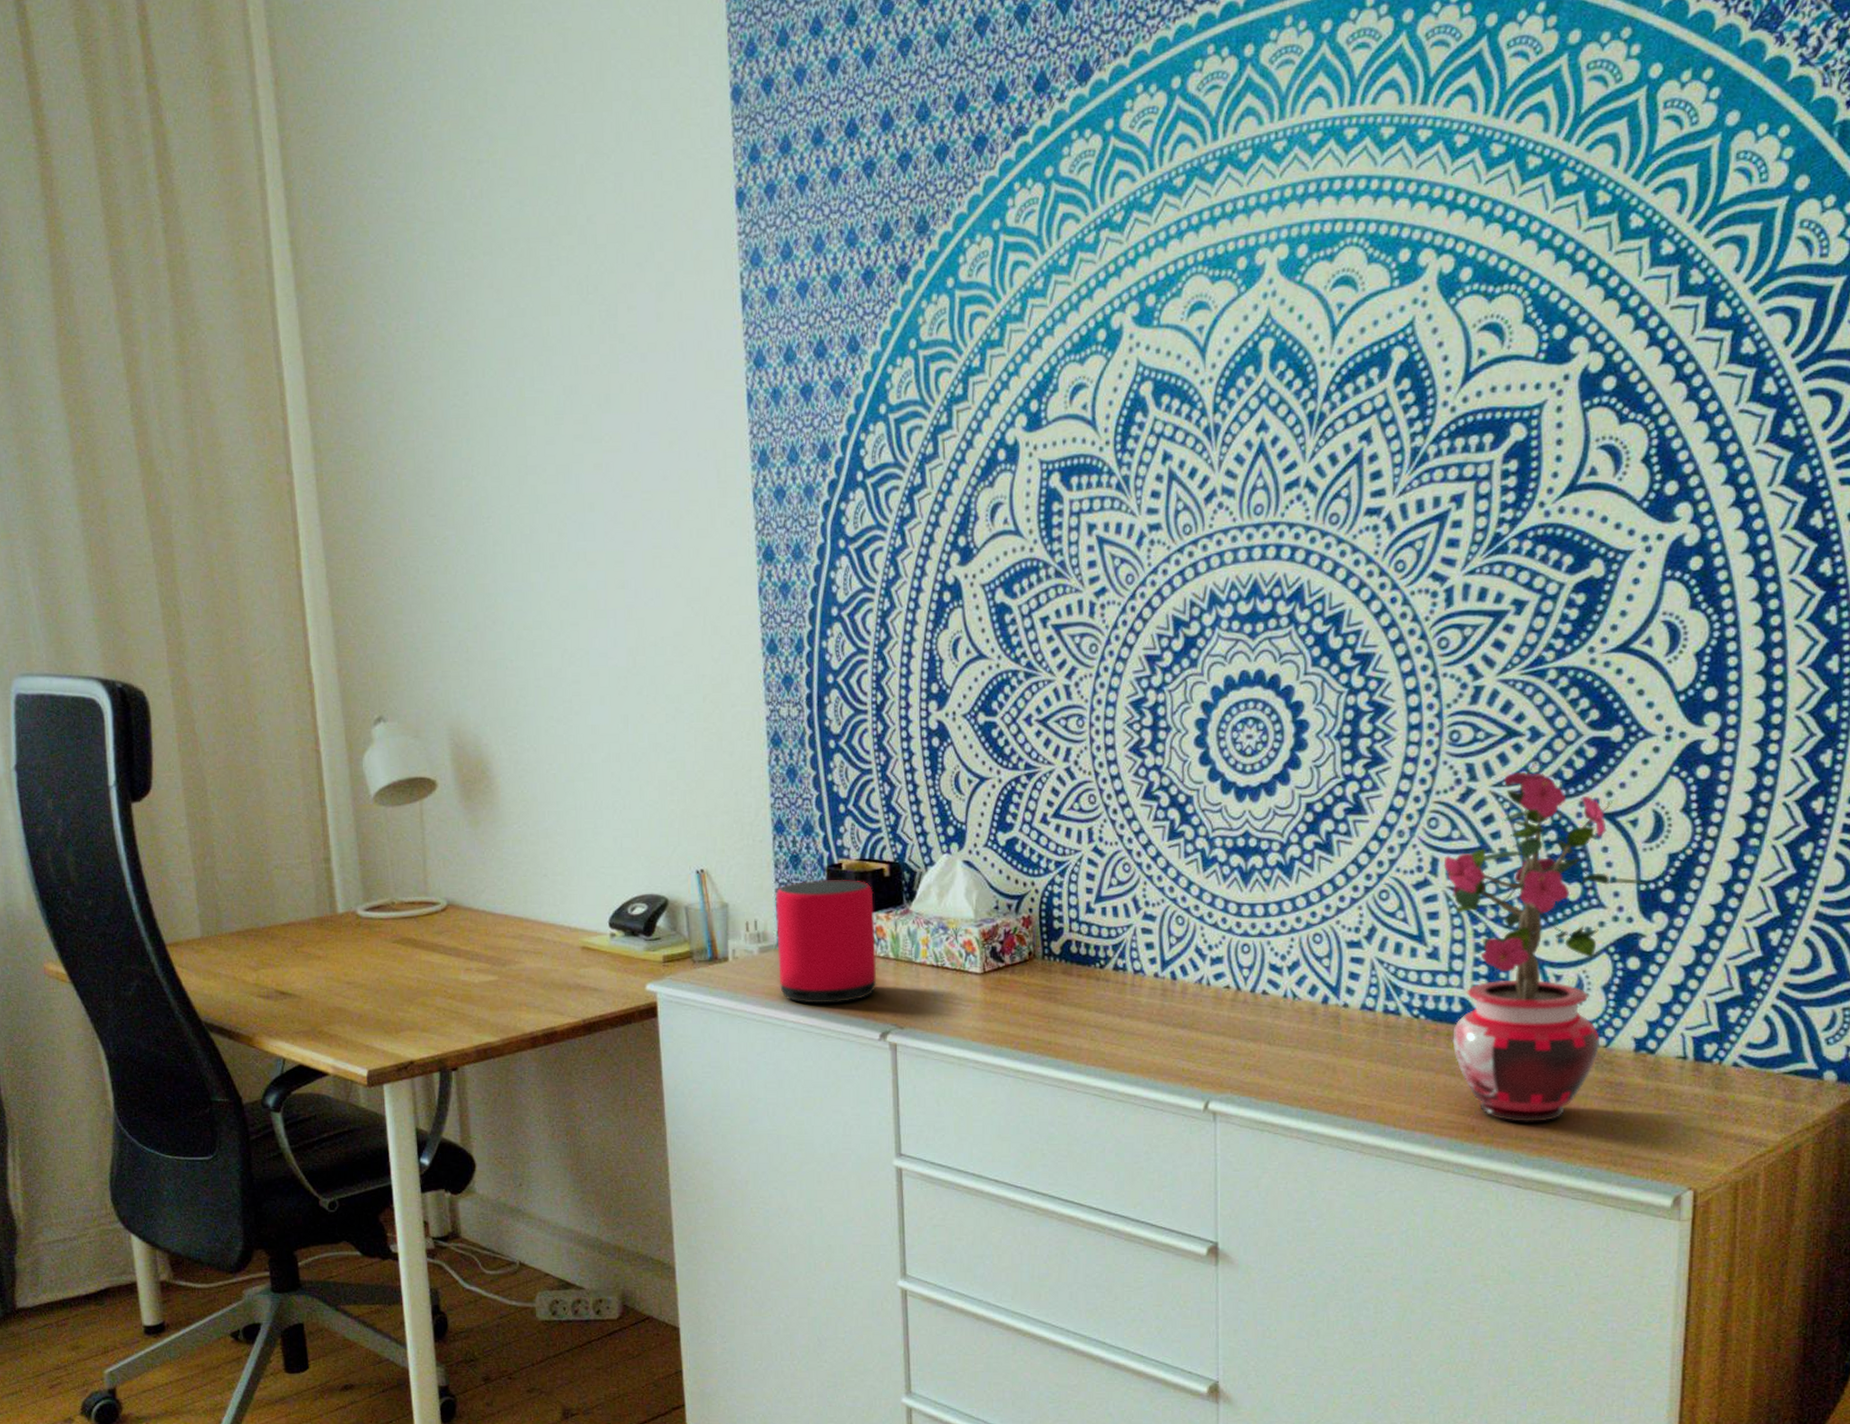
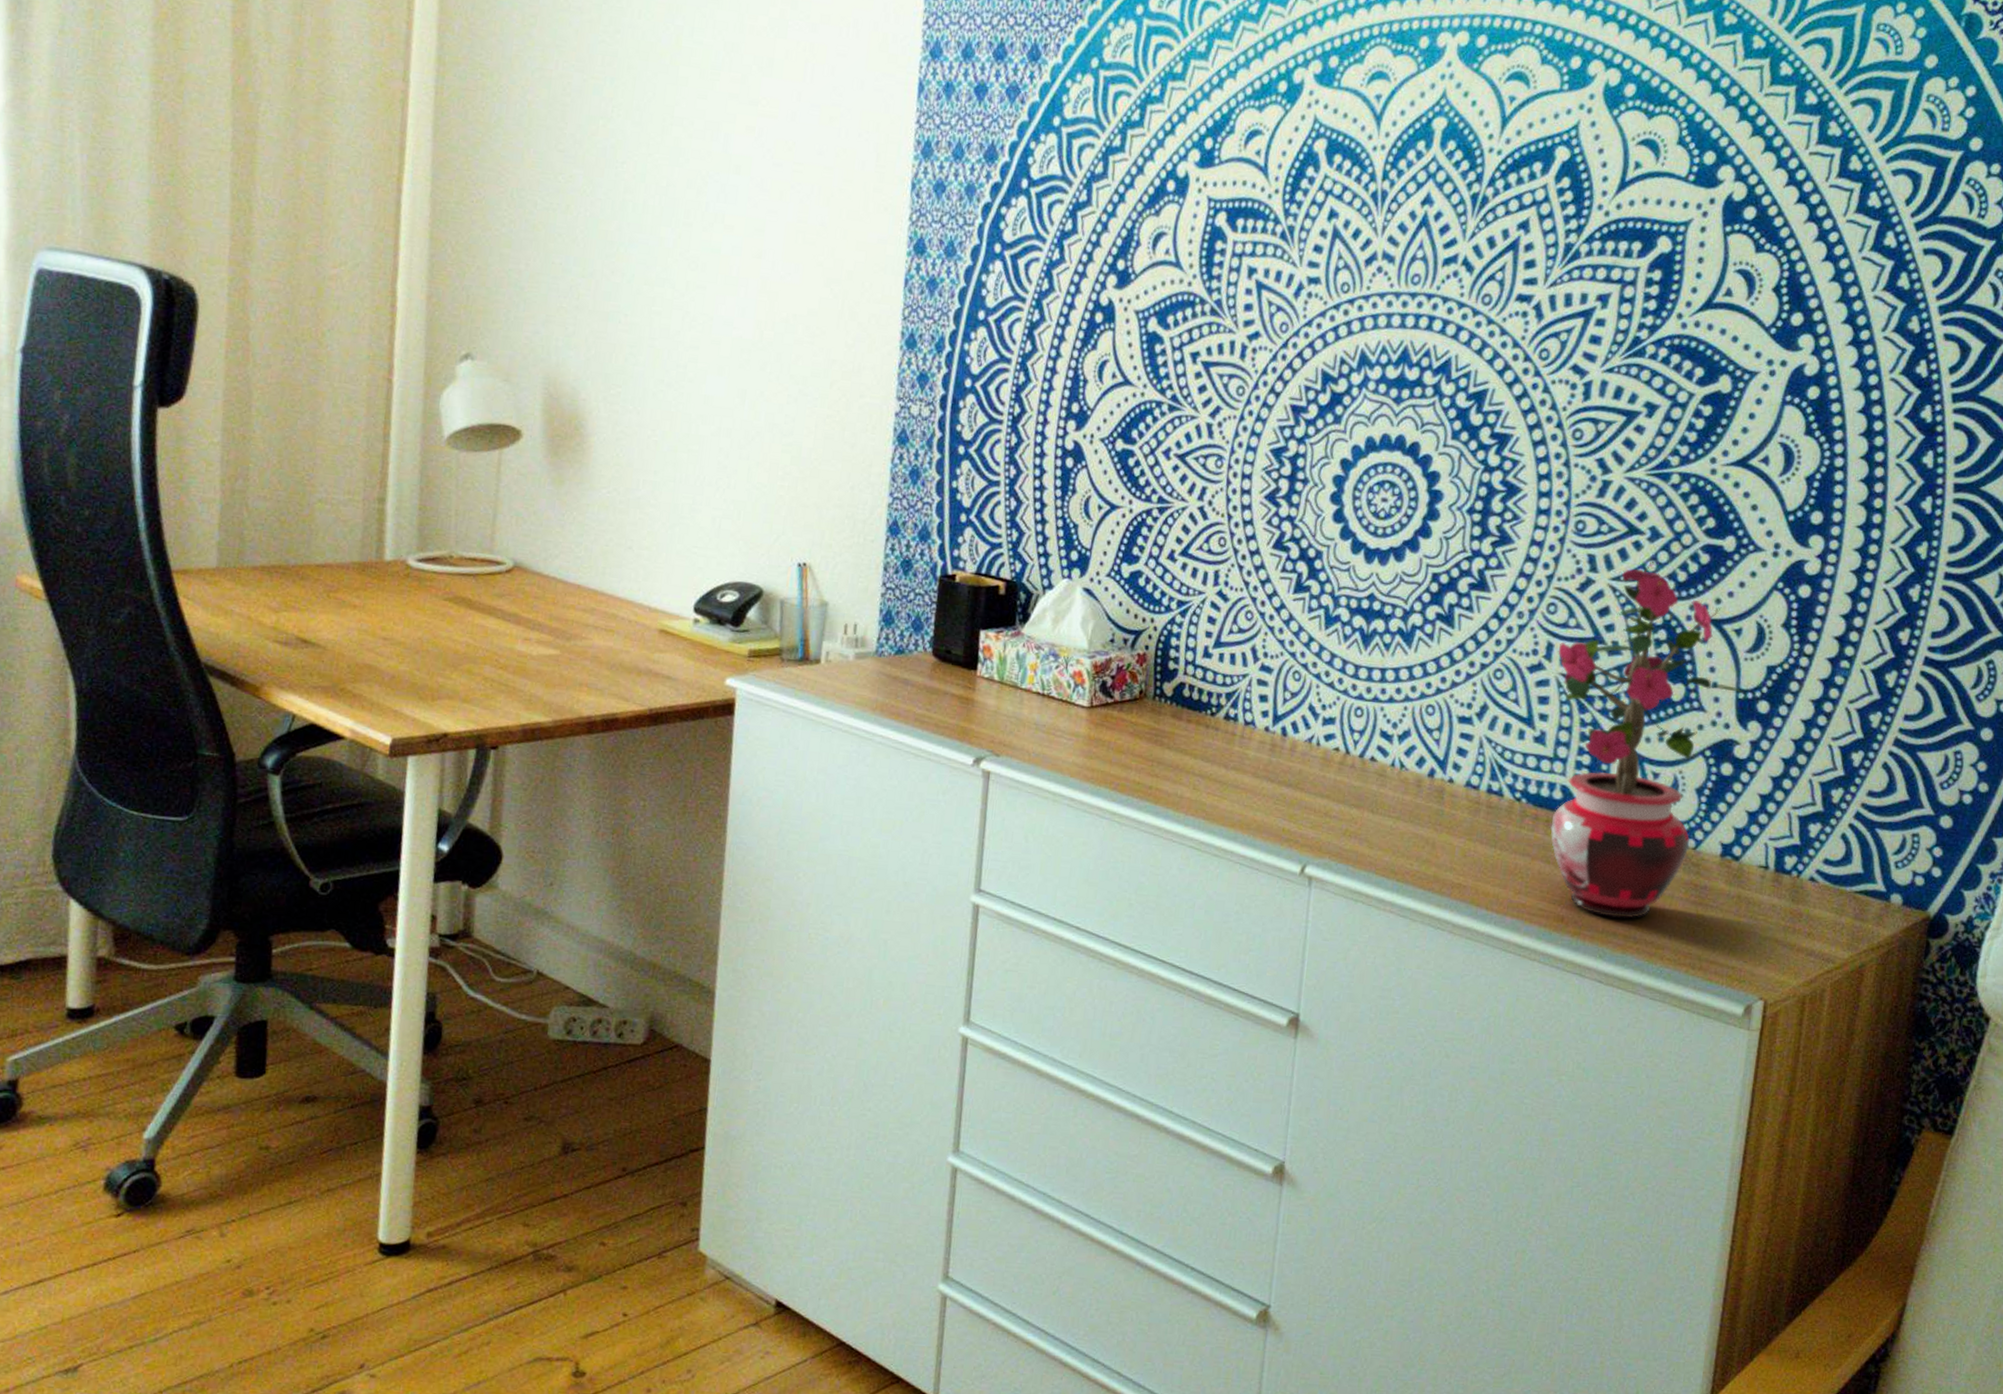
speaker: present [775,879,877,1004] -> none [872,588,986,722]

